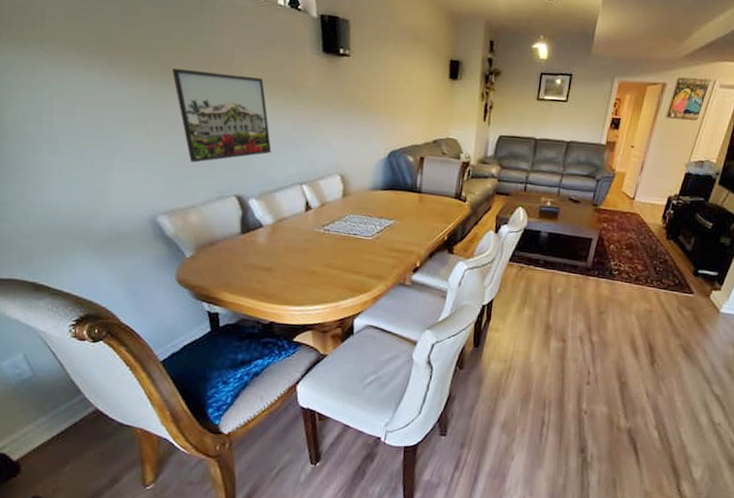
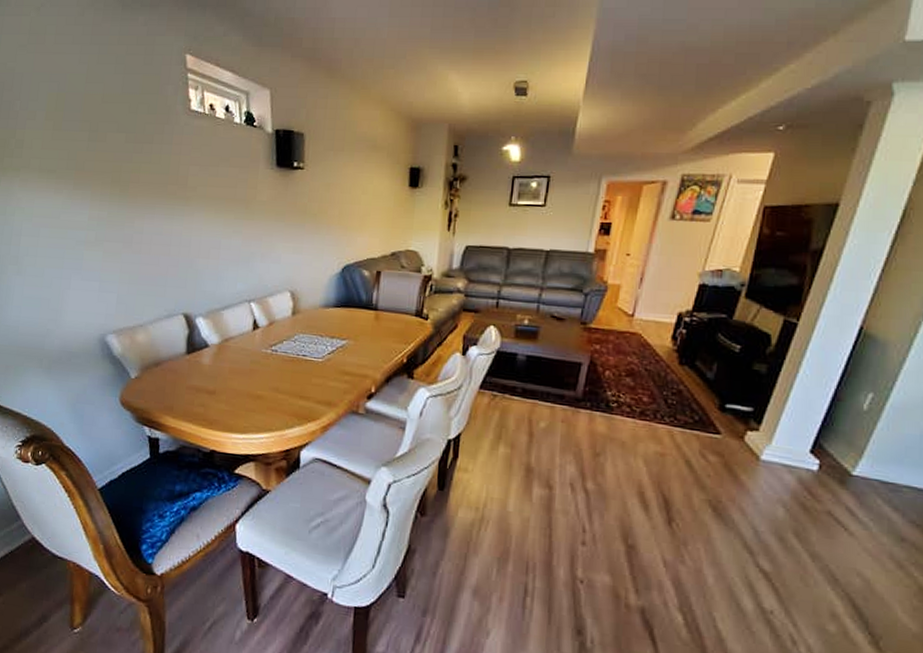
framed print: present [171,68,272,163] -> none [130,188,221,281]

